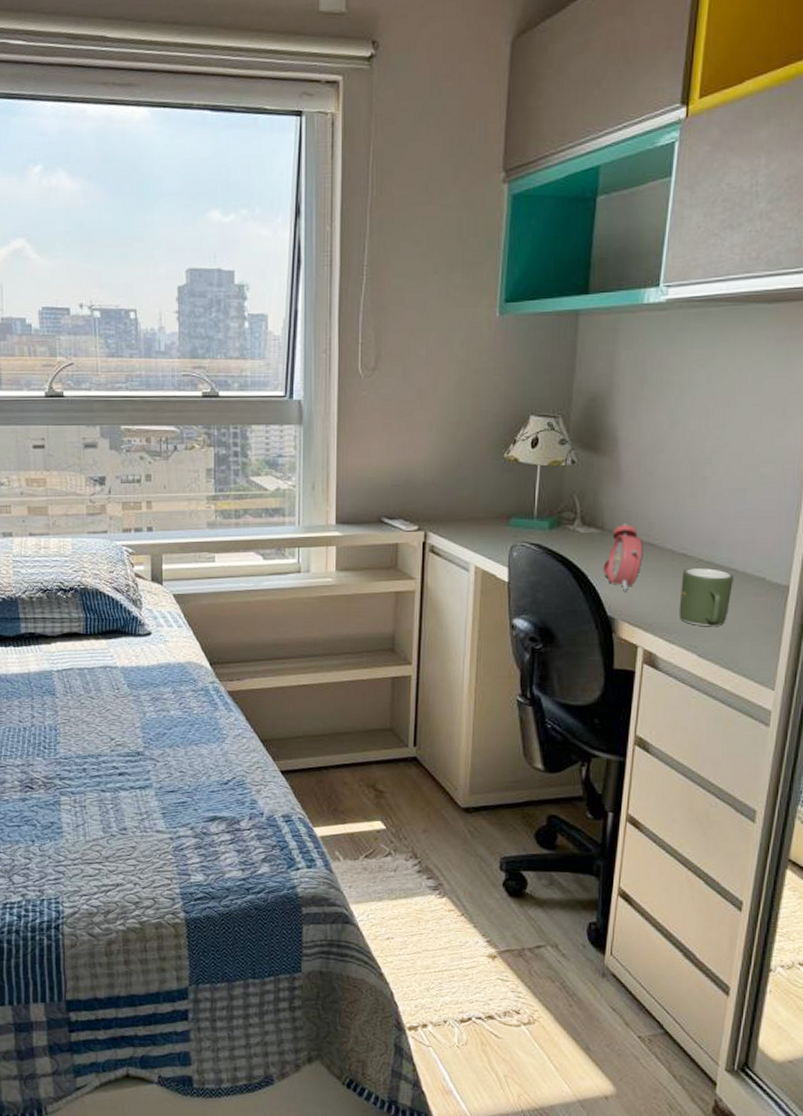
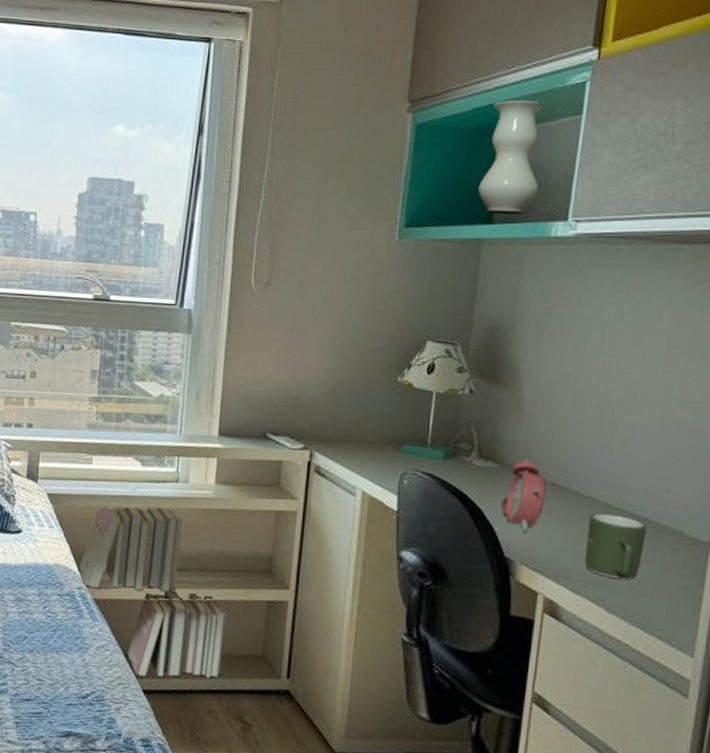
books: none [211,596,307,682] -> present [79,504,183,592]
books: none [264,675,354,759] -> present [127,589,226,678]
vase: none [574,164,637,284] -> present [478,101,546,215]

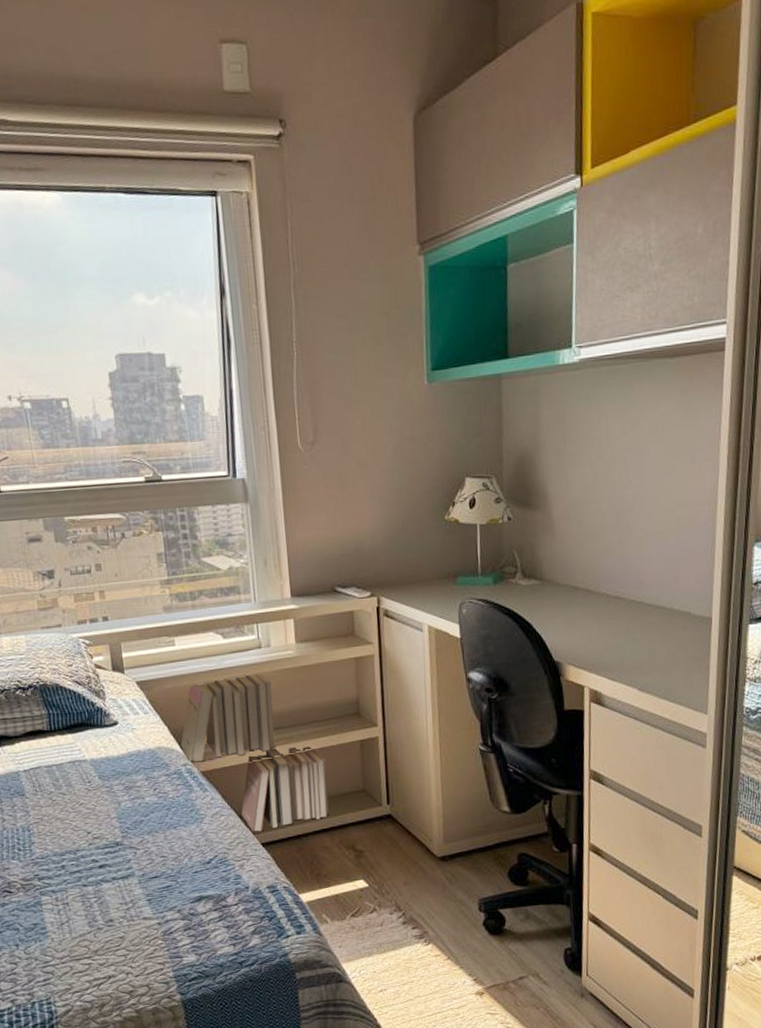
vase: present [478,101,546,215] -> none [492,233,544,349]
alarm clock: present [501,459,546,532] -> none [546,572,581,636]
mug: present [584,513,647,580] -> none [617,607,663,663]

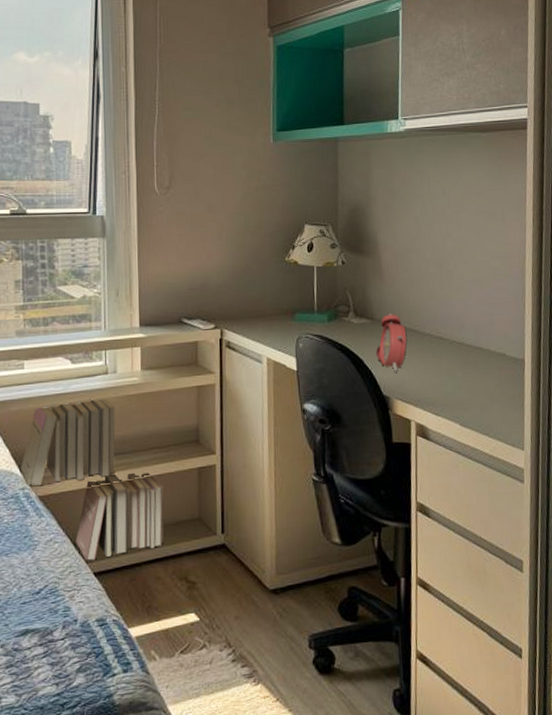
alarm clock: none [546,572,581,636] -> present [376,313,408,372]

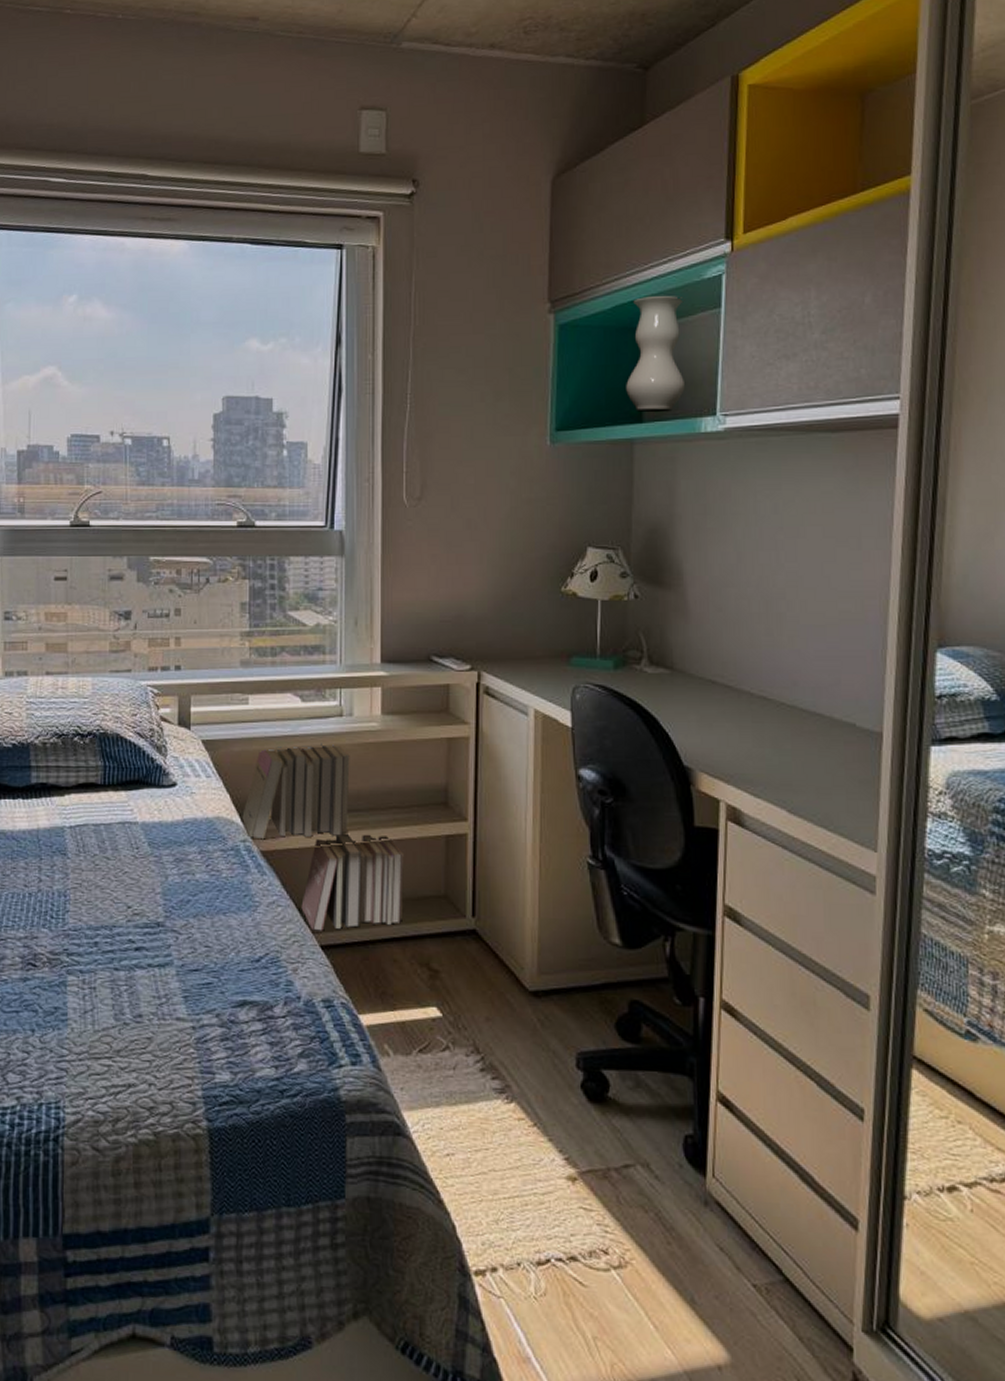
vase: none [330,25,374,117] -> present [626,296,685,413]
alarm clock: present [376,313,408,372] -> none [676,663,719,738]

